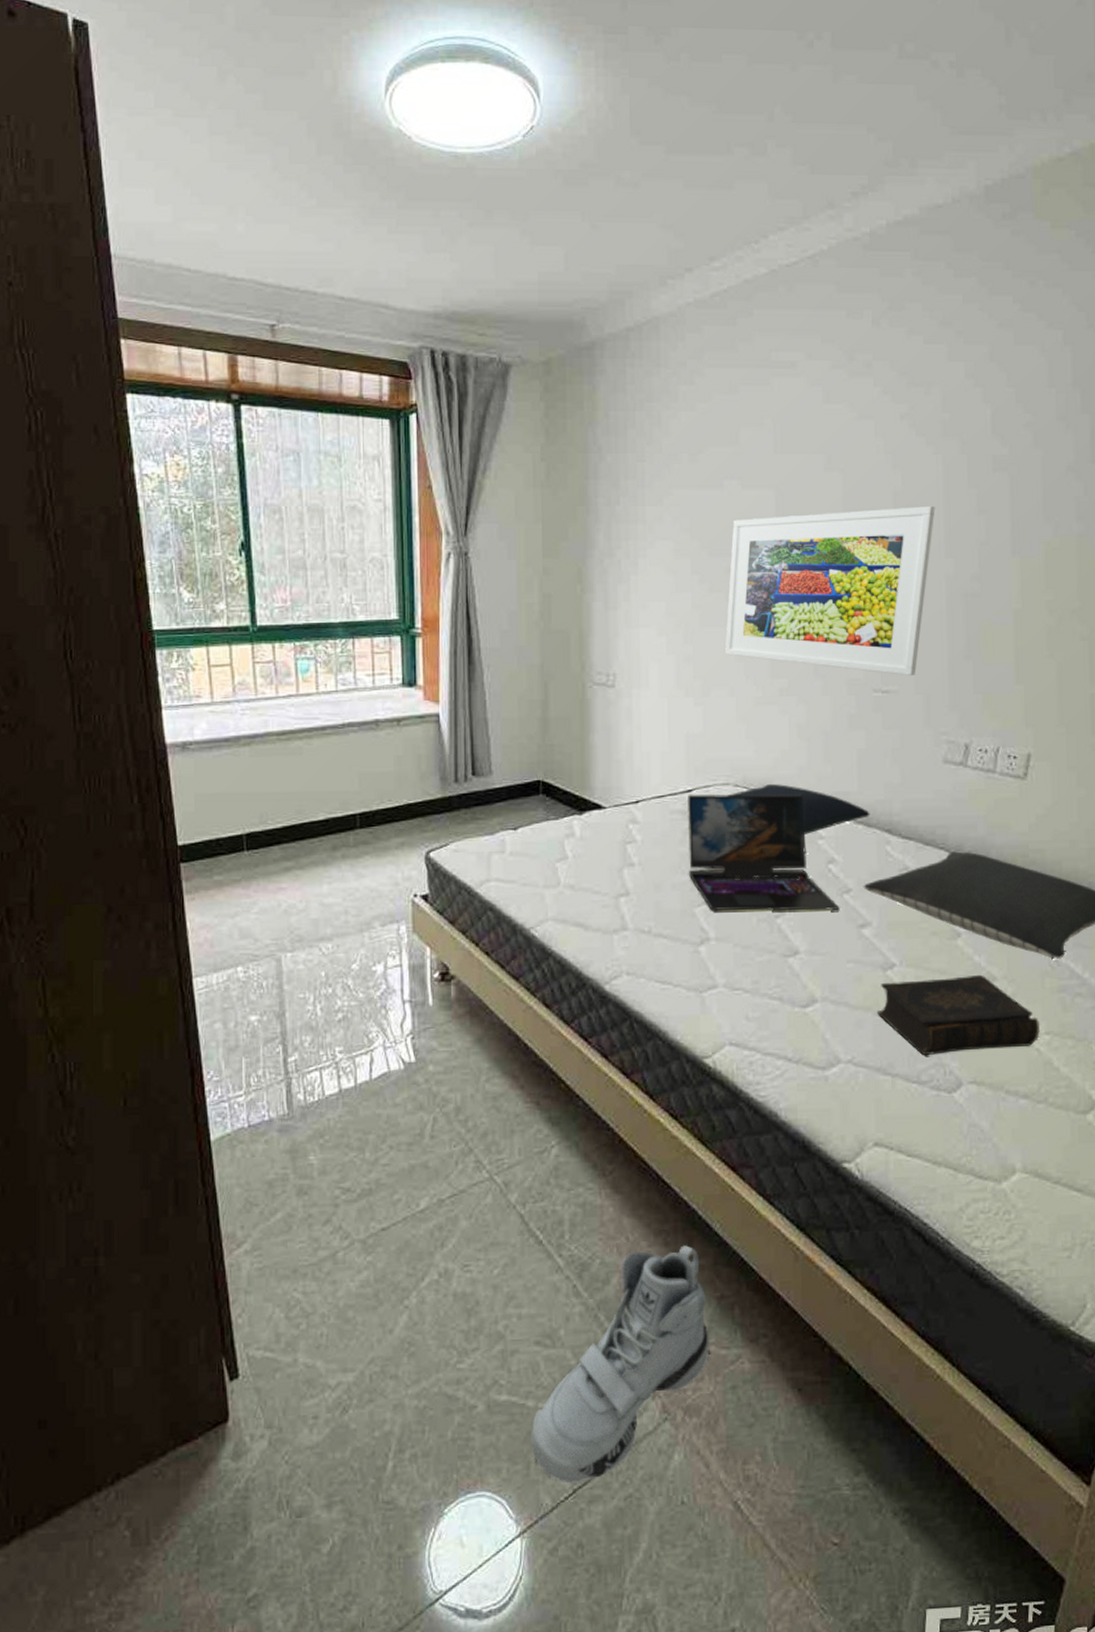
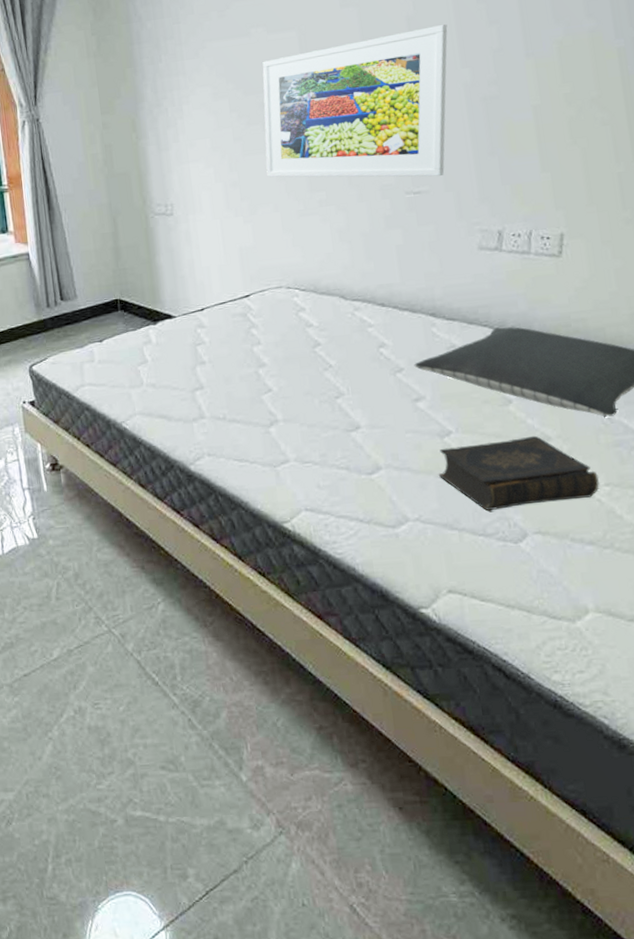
sneaker: present [530,1245,710,1484] -> none [164,684,315,886]
laptop: present [686,794,840,911] -> none [245,290,394,396]
pillow: present [727,784,870,834] -> none [281,283,414,324]

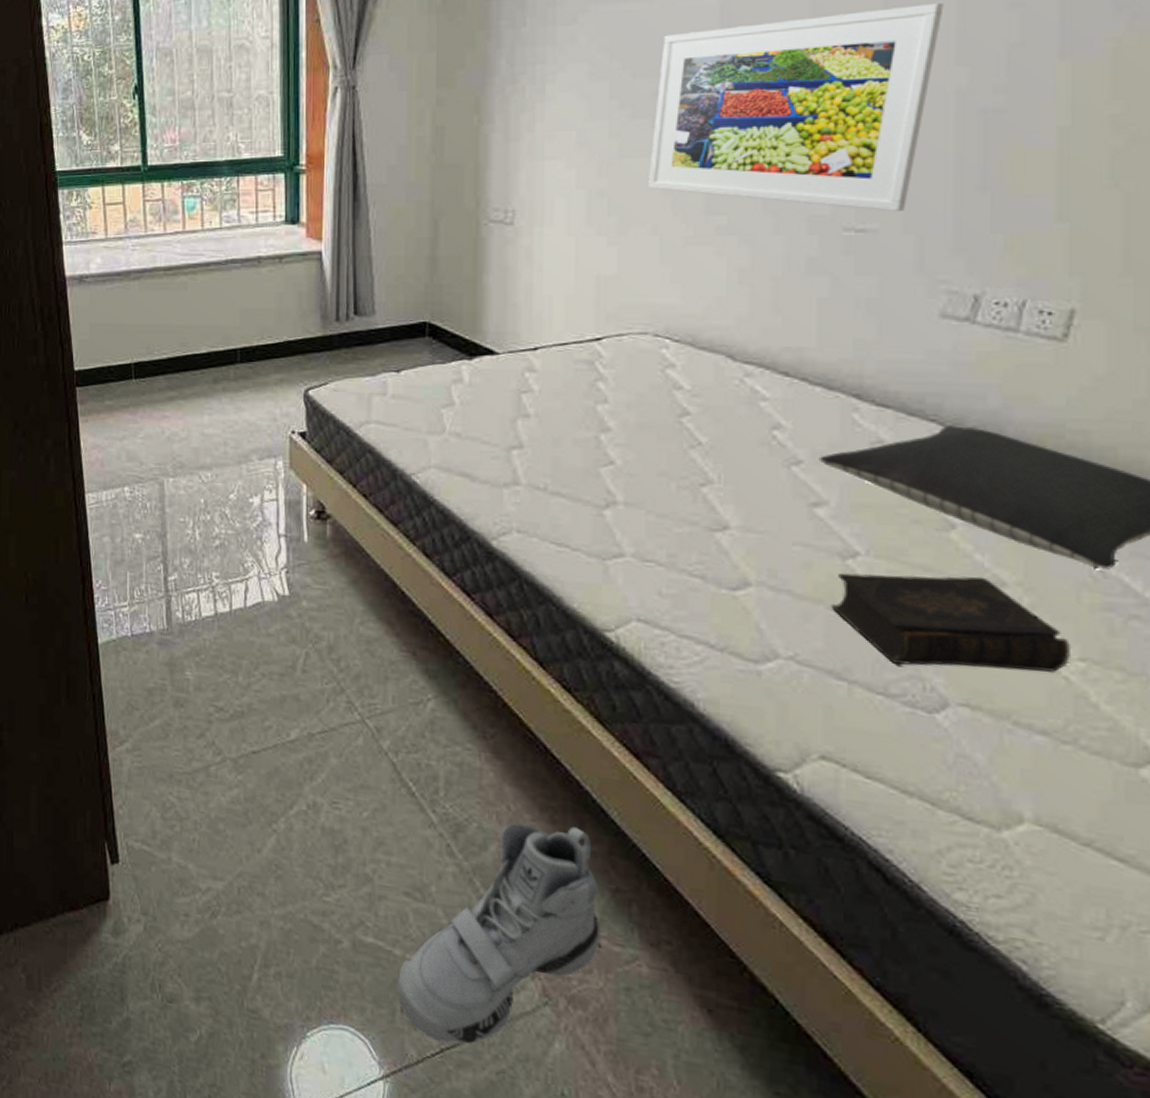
sneaker: none [164,684,315,886] -> present [397,822,601,1044]

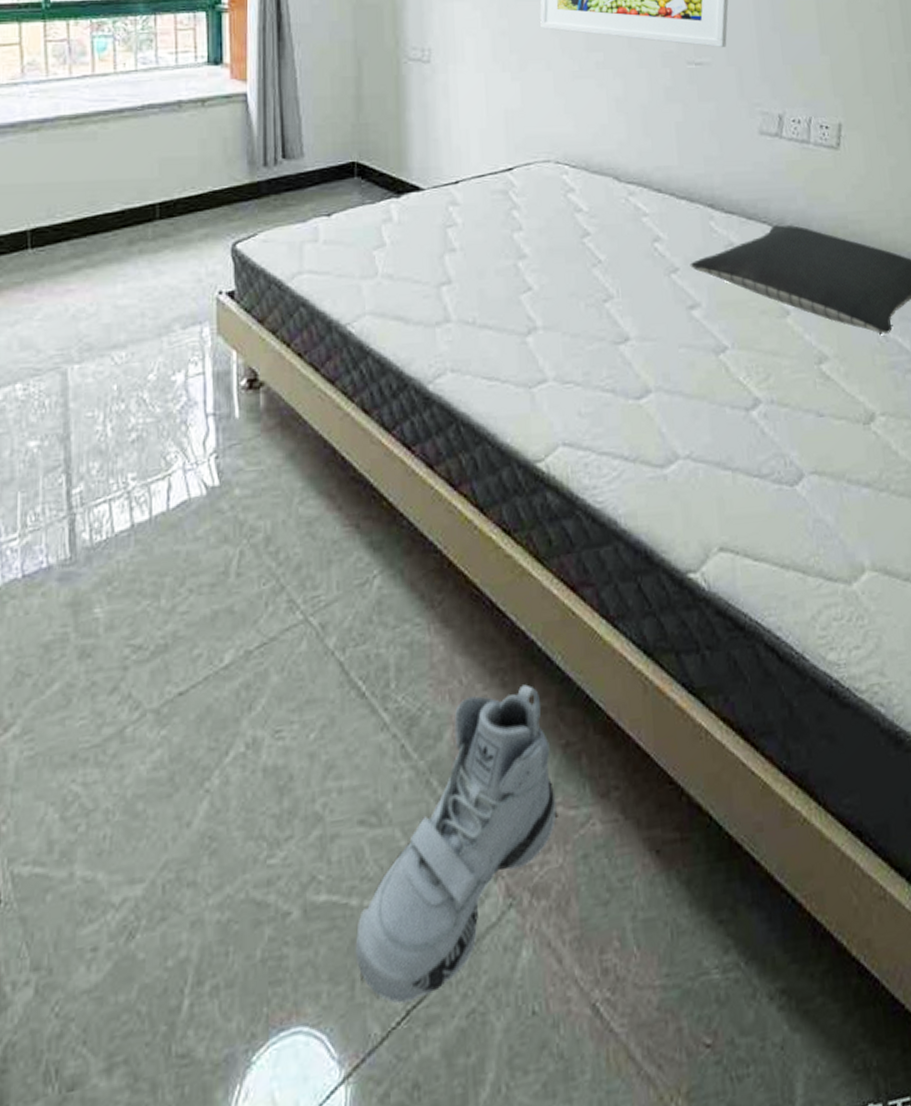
book: present [830,573,1072,672] -> none [712,354,875,445]

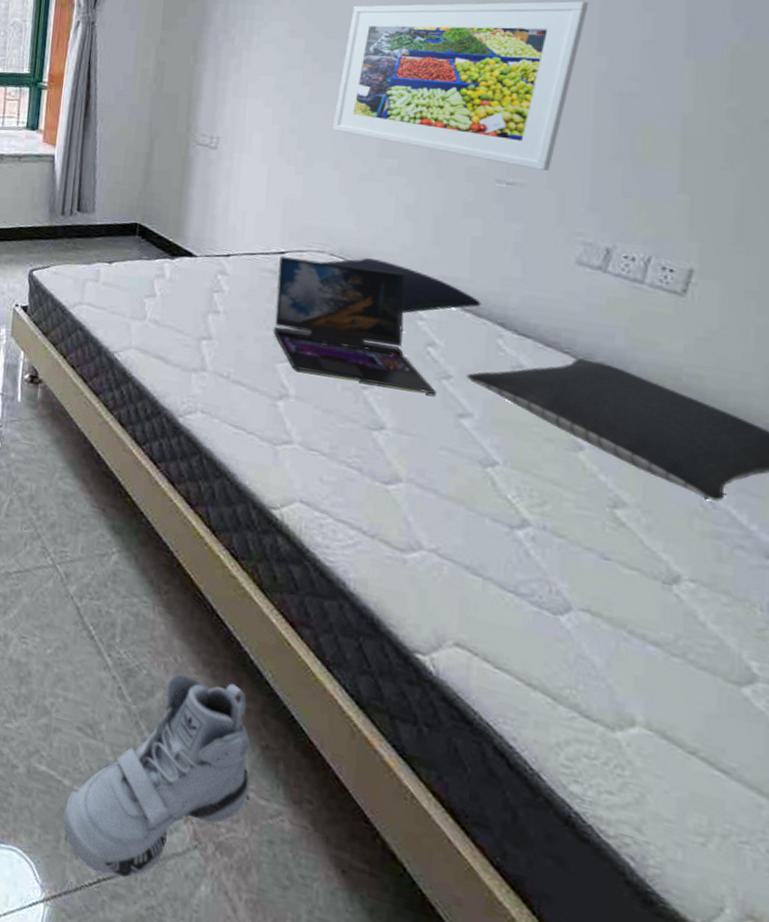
laptop: none [507,170,668,297] -> present [273,256,437,395]
pillow: none [549,160,692,212] -> present [321,258,481,313]

